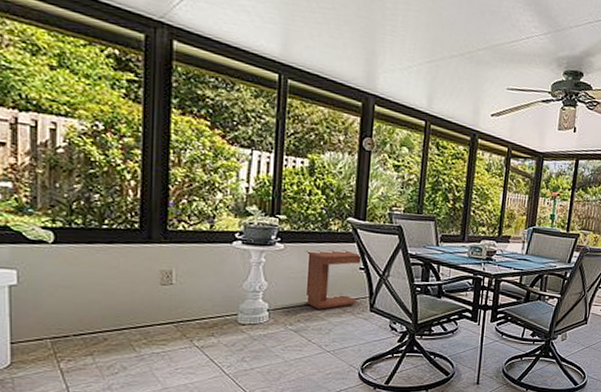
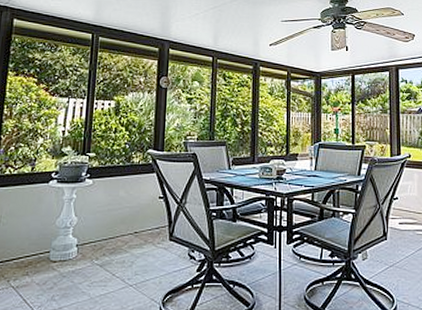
side table: present [305,249,362,310] -> none [110,180,161,242]

